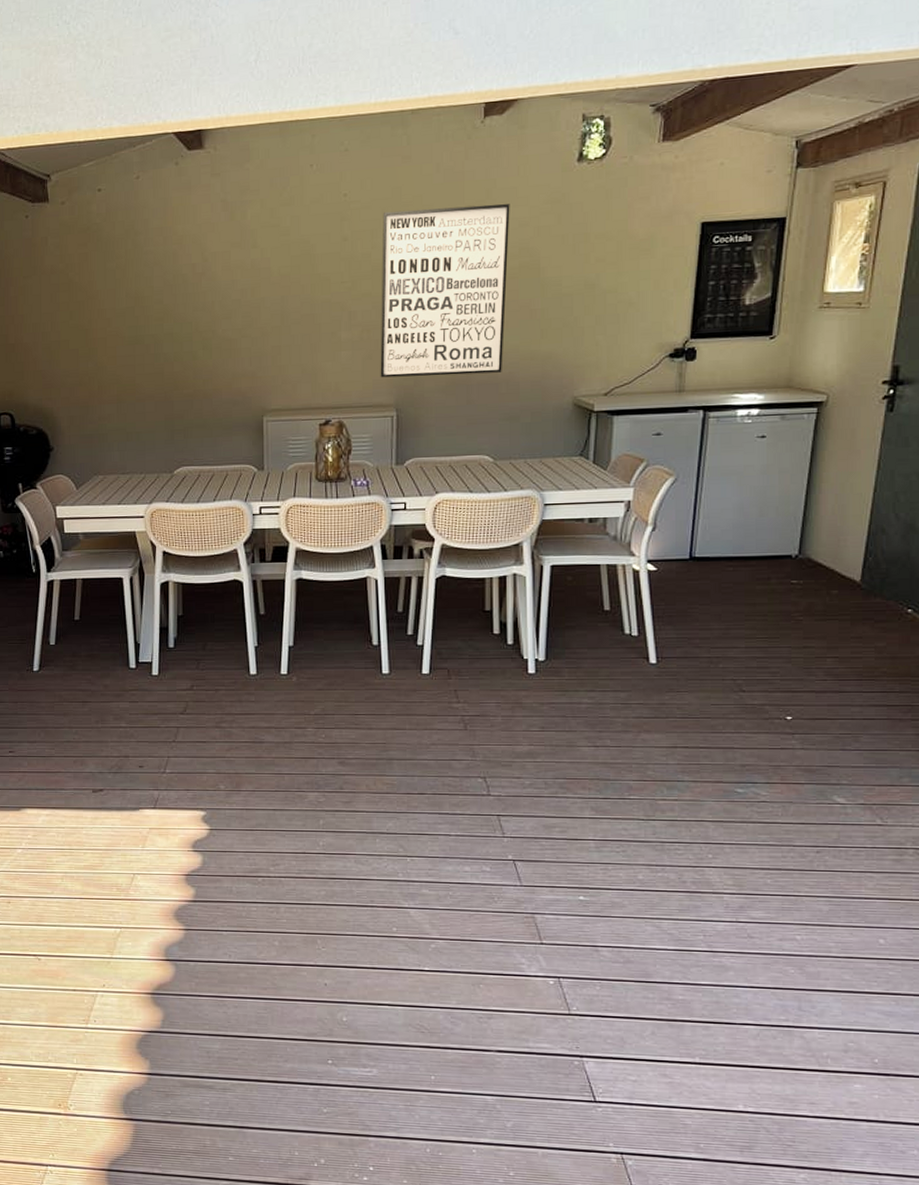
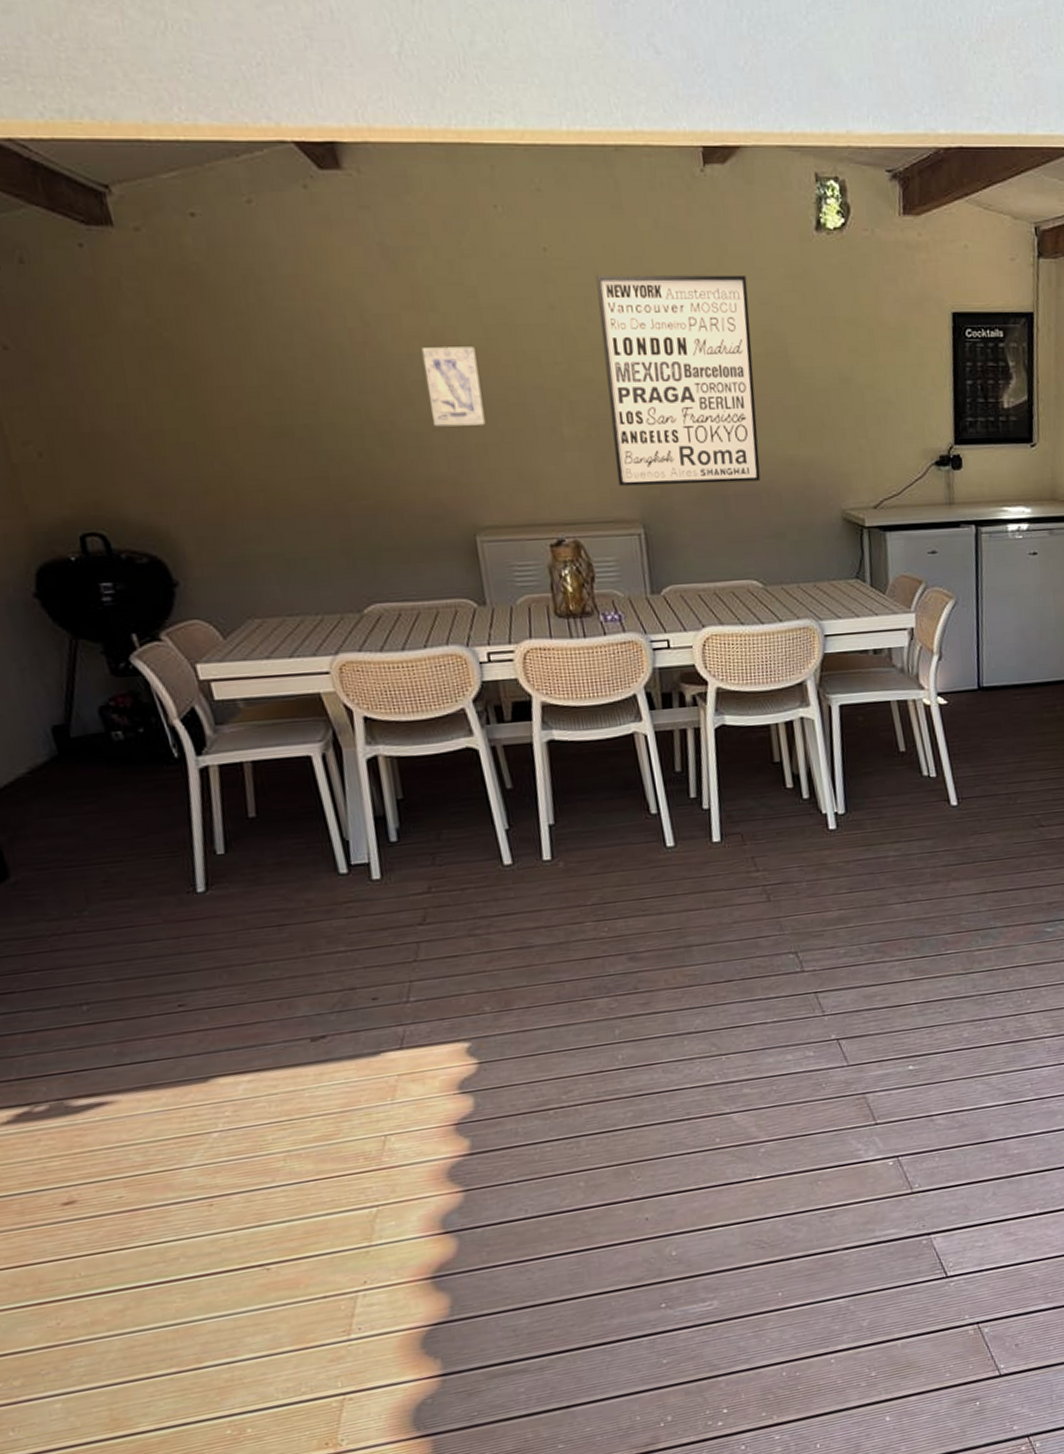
wall art: none [242,272,282,334] -> present [421,346,486,427]

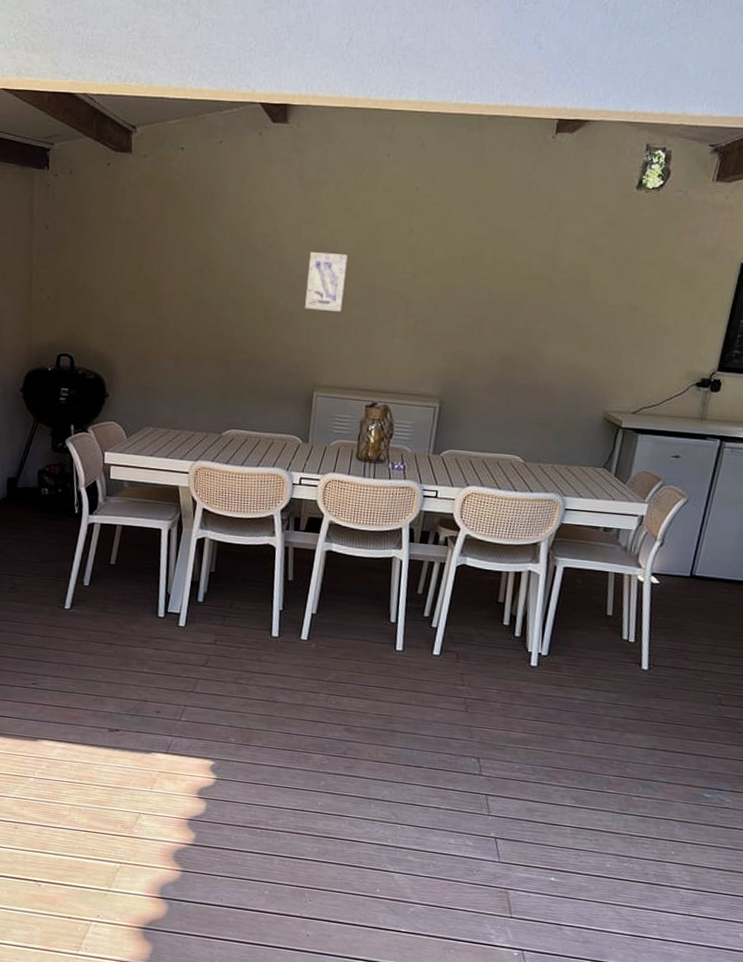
wall art: present [595,274,761,486] -> none [428,210,569,379]

